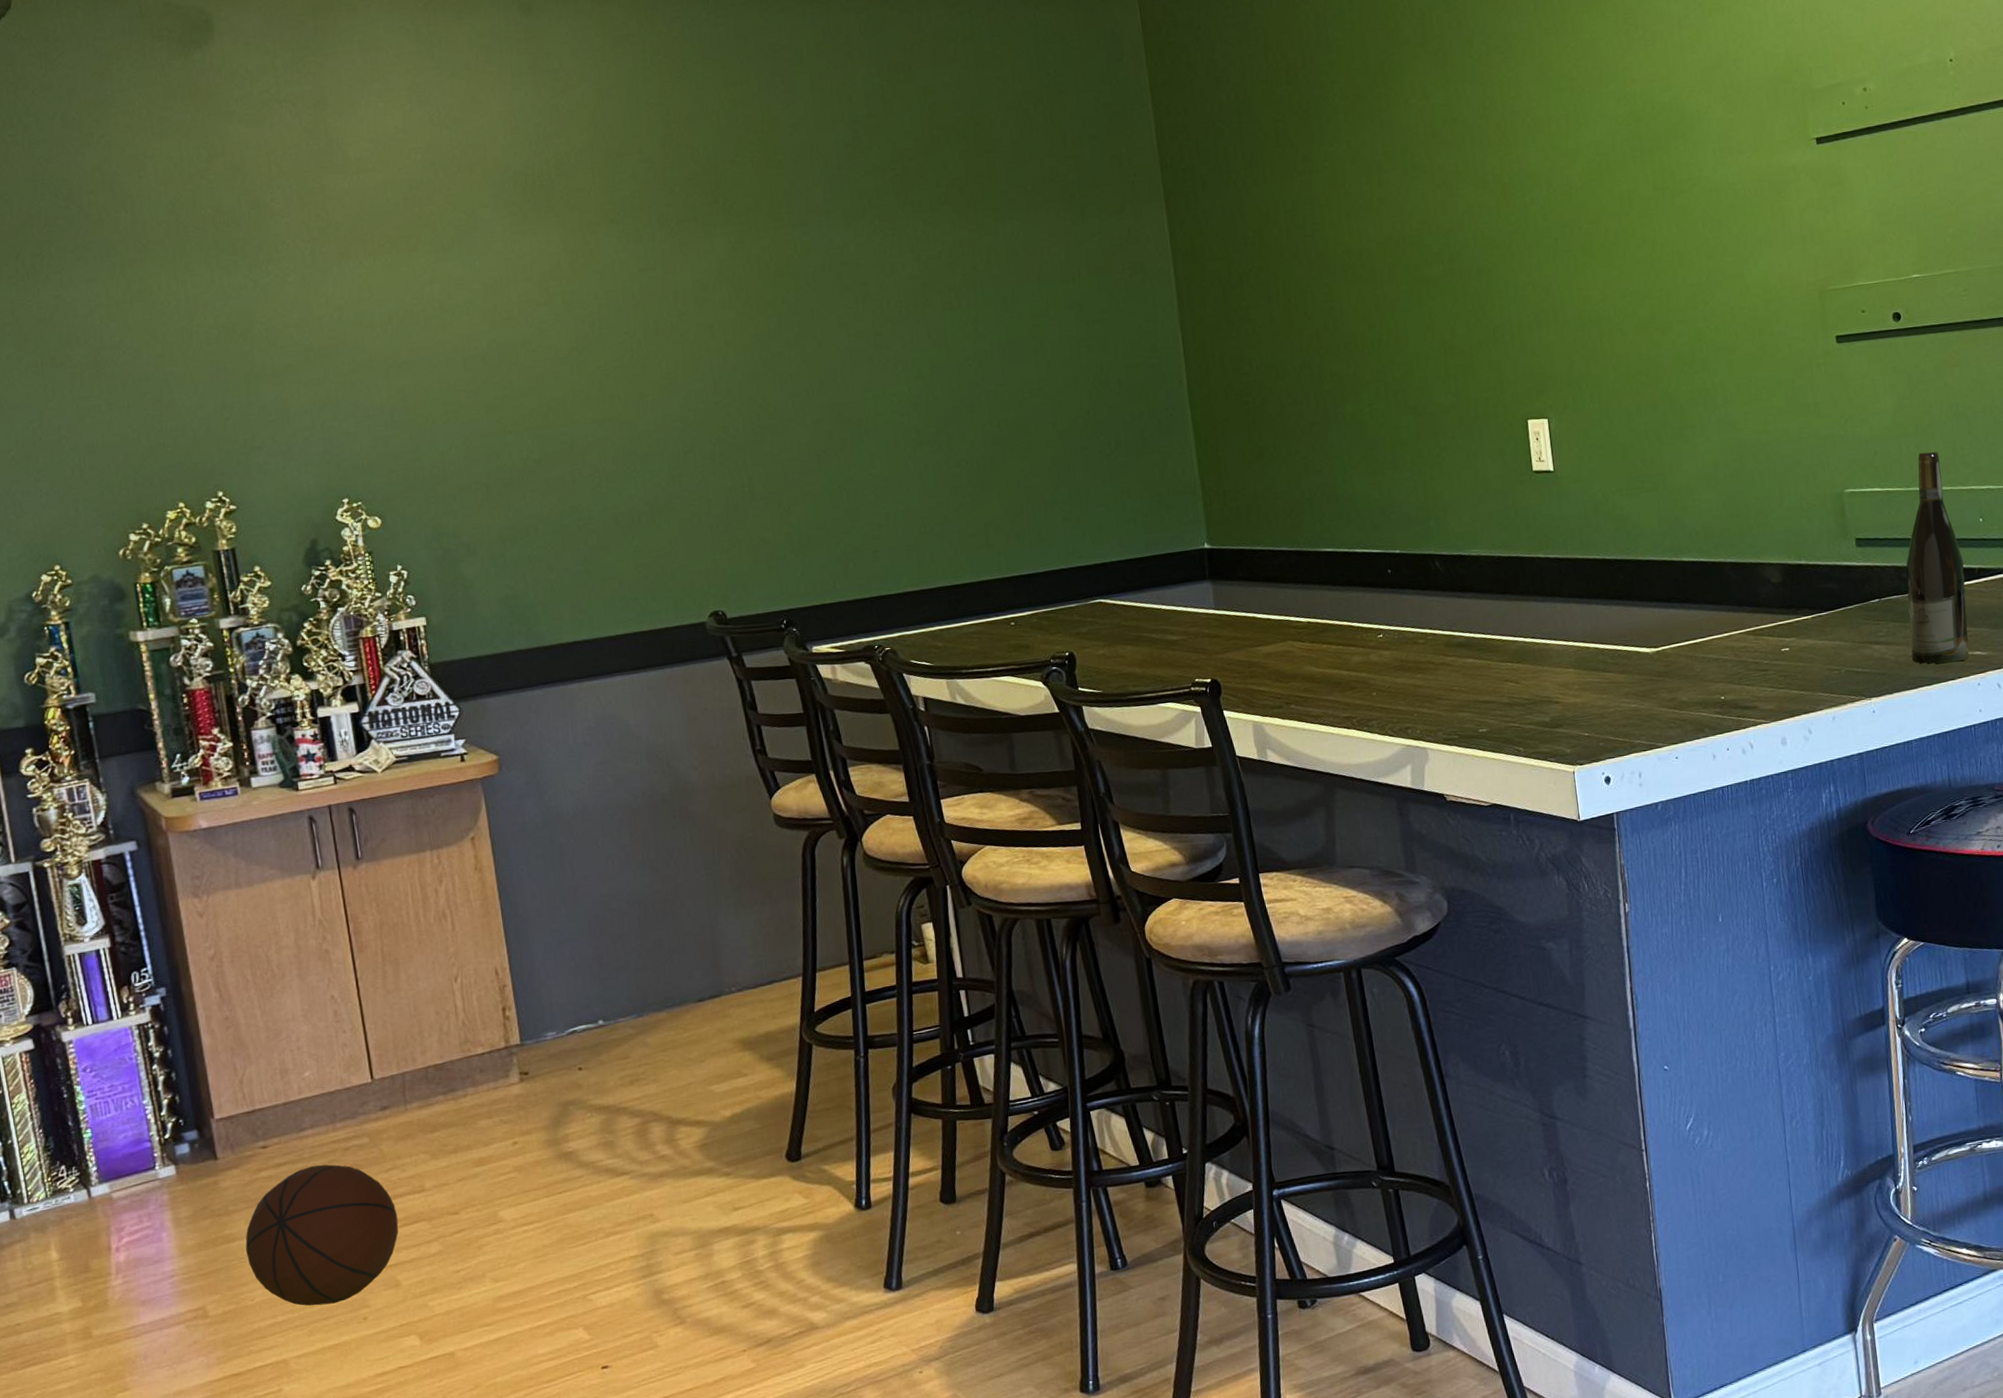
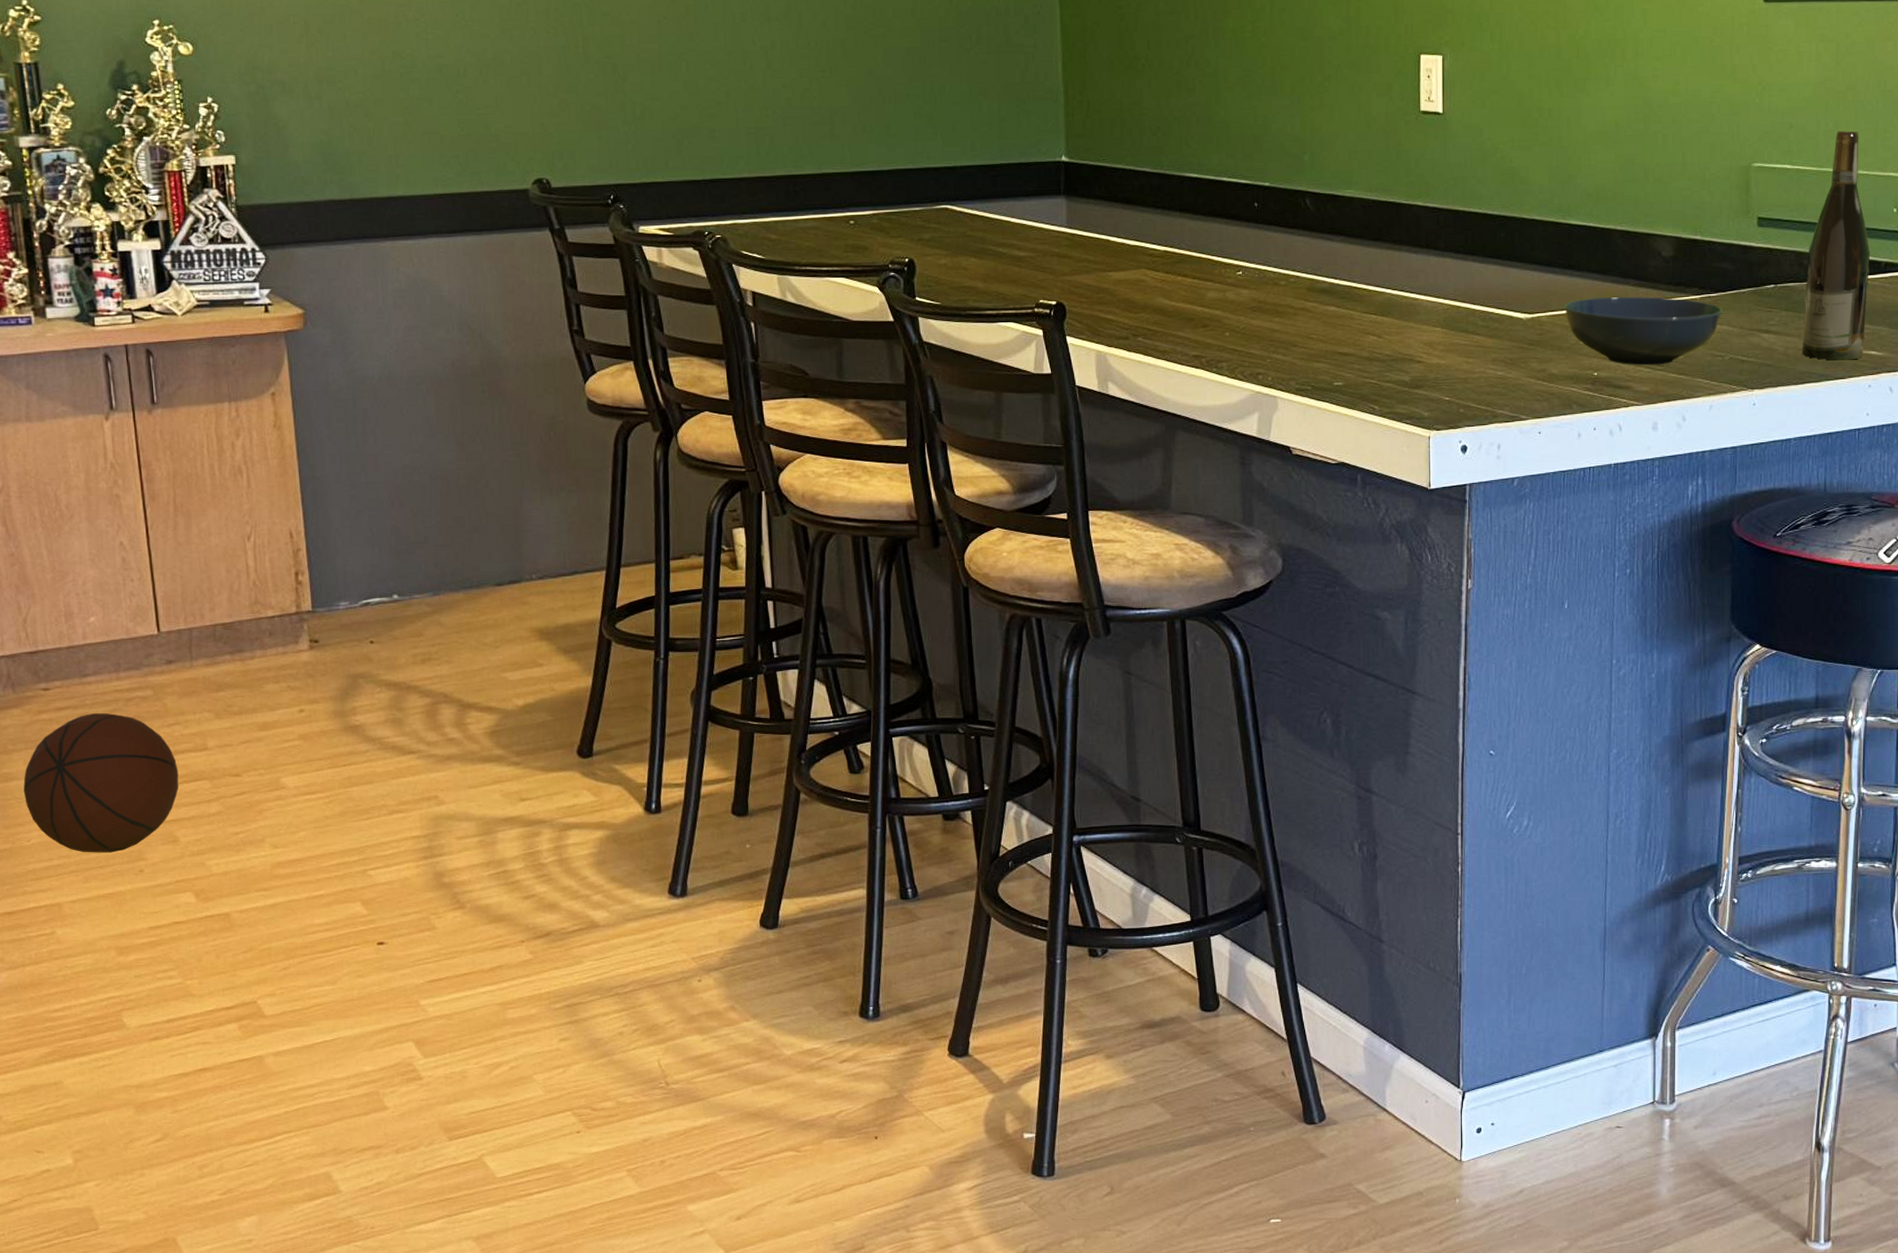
bowl: none [1685,620,1835,686] -> present [1563,297,1724,366]

